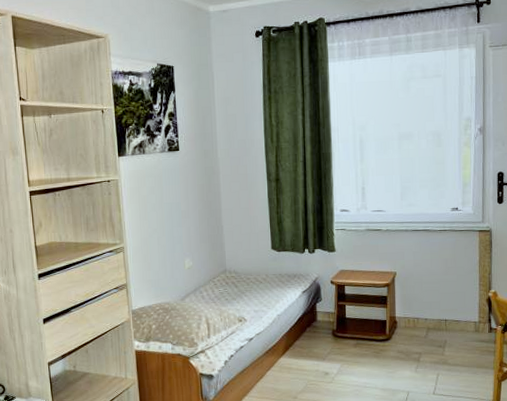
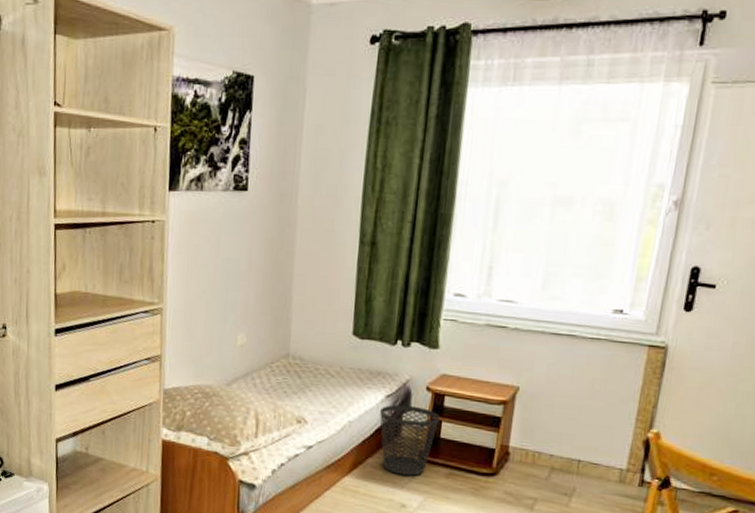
wastebasket: none [300,296,343,350] -> present [380,404,440,476]

